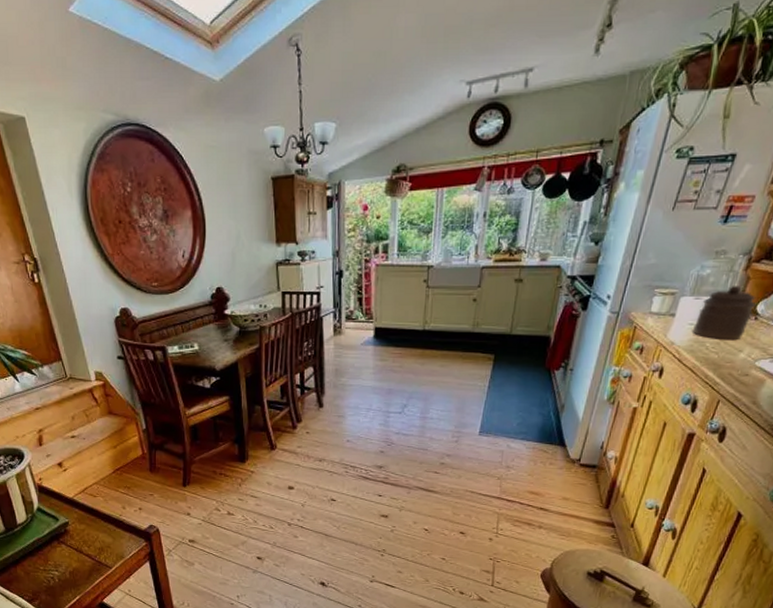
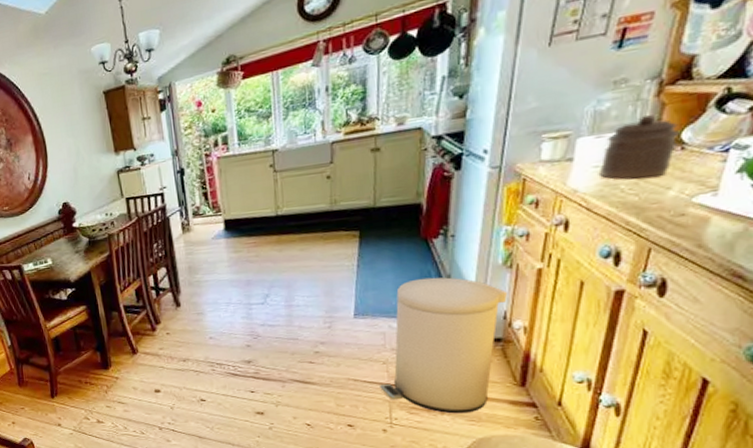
pedal bin: none [492,405,607,529] -> present [380,277,507,414]

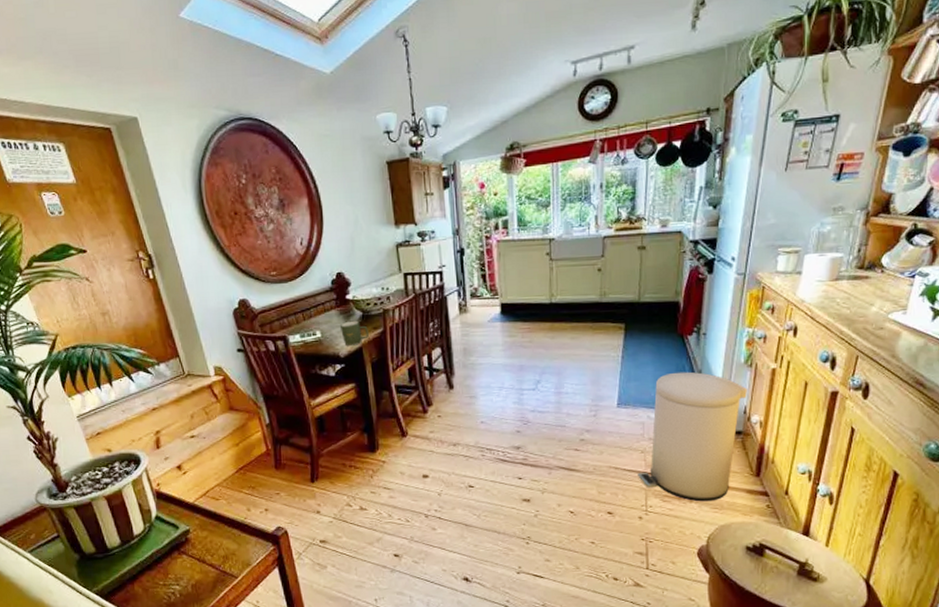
mug: none [68,246,96,271] -> present [339,320,369,346]
jar: present [598,115,680,180] -> none [820,240,881,294]

